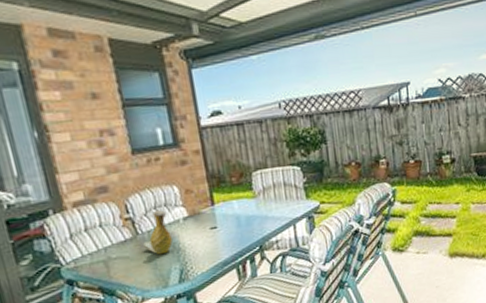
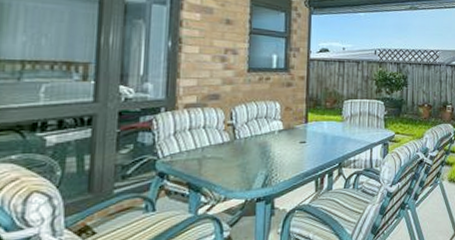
vase: present [143,209,173,255] -> none [238,120,265,160]

